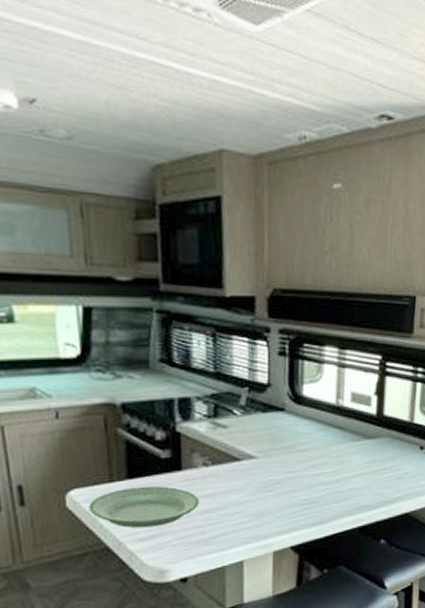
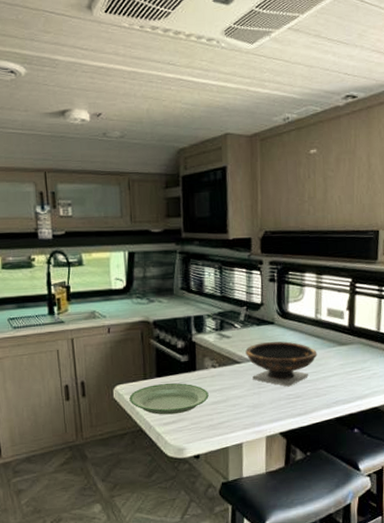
bowl: none [247,433,338,490] -> present [245,341,318,387]

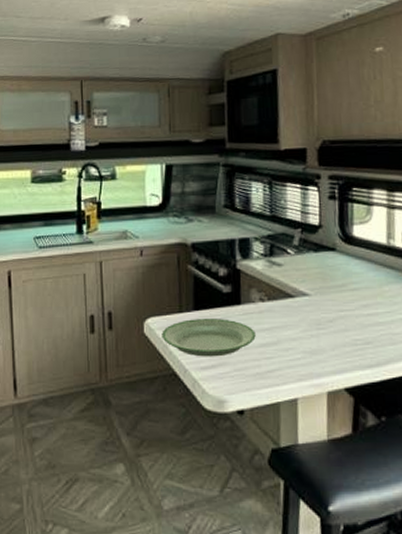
bowl: present [245,341,318,387] -> none [300,272,392,330]

